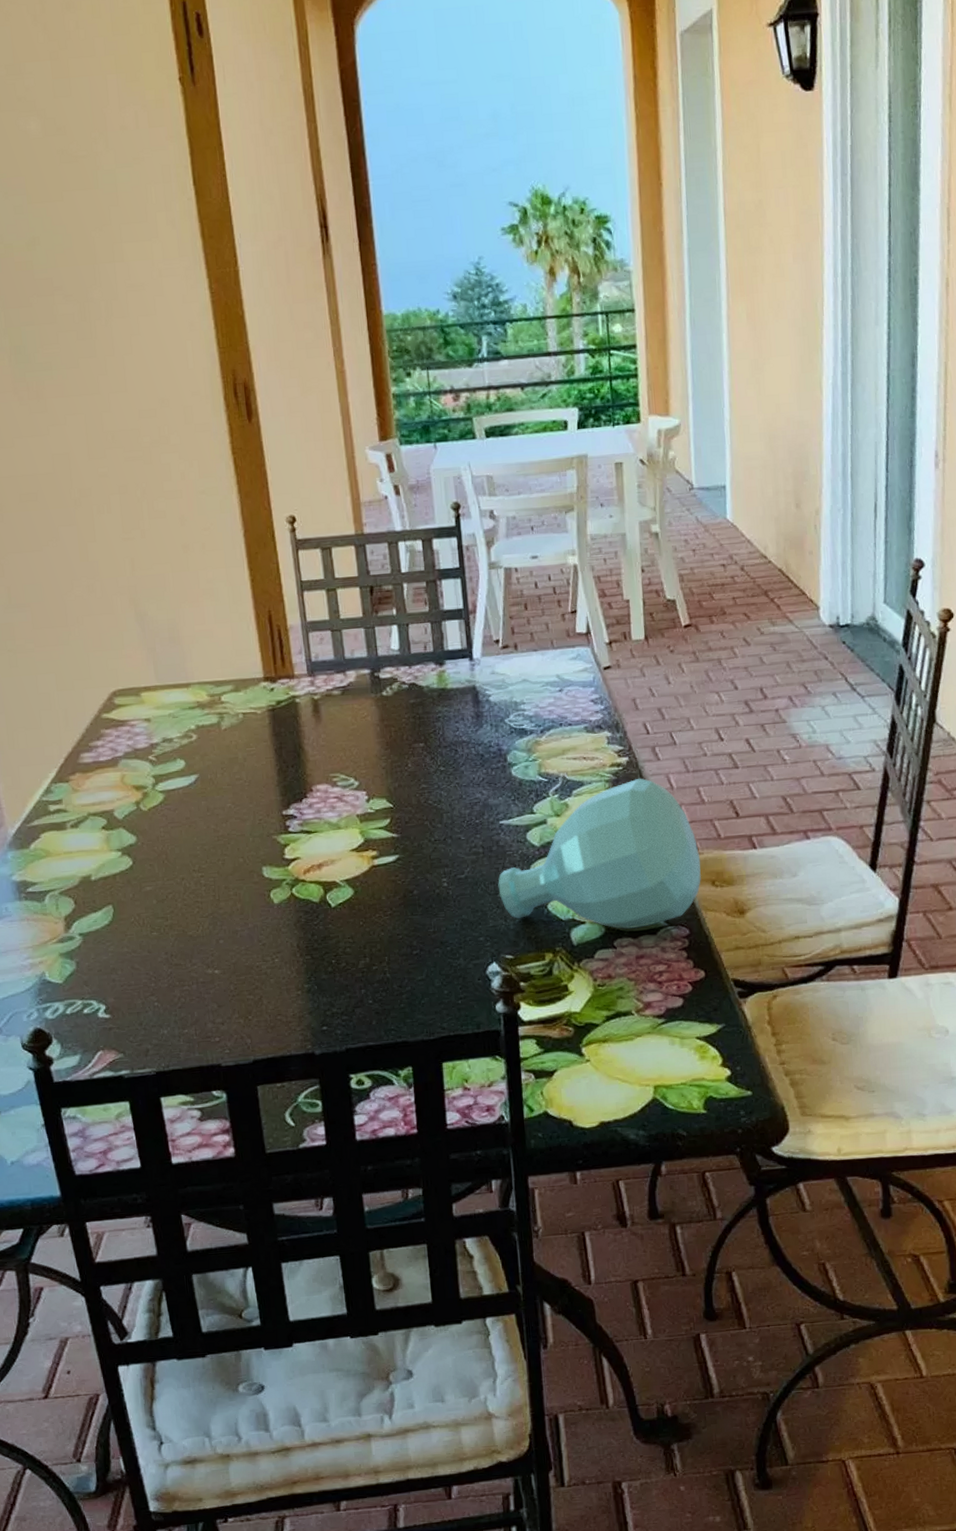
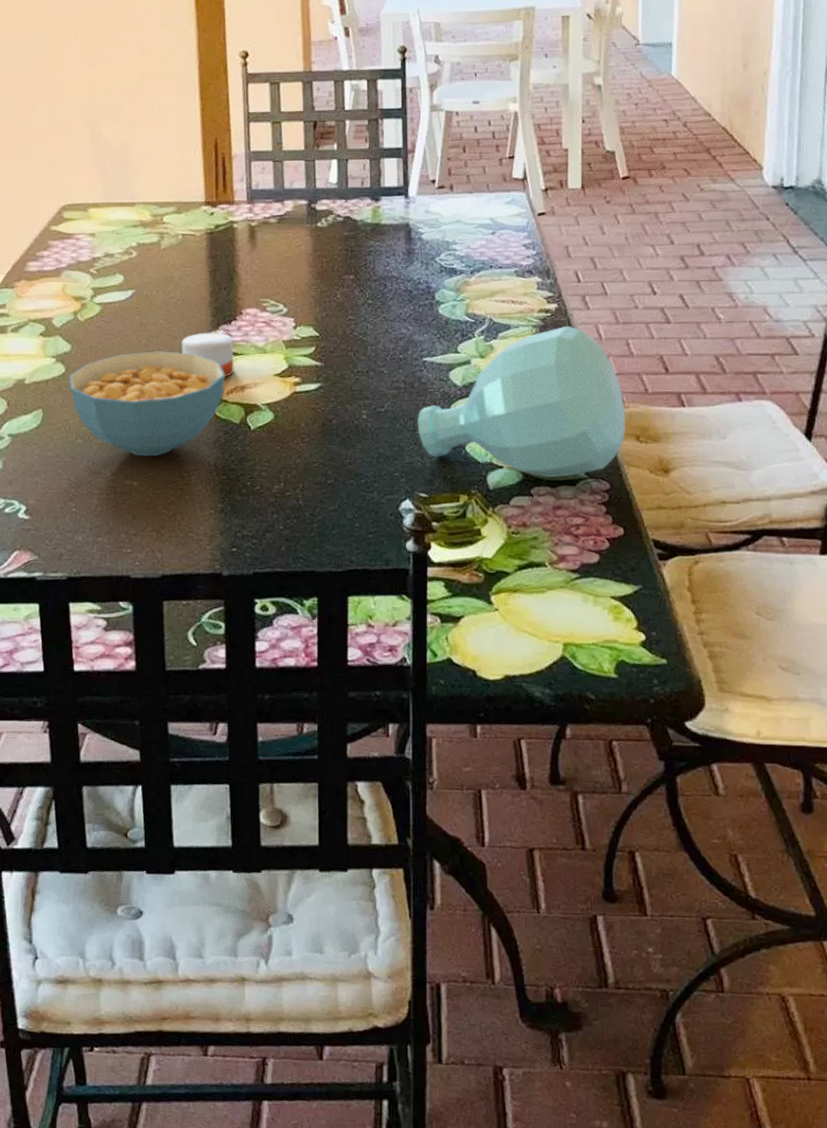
cereal bowl: none [137,834,301,945] -> present [69,351,225,457]
candle: none [252,801,309,857] -> present [181,321,234,377]

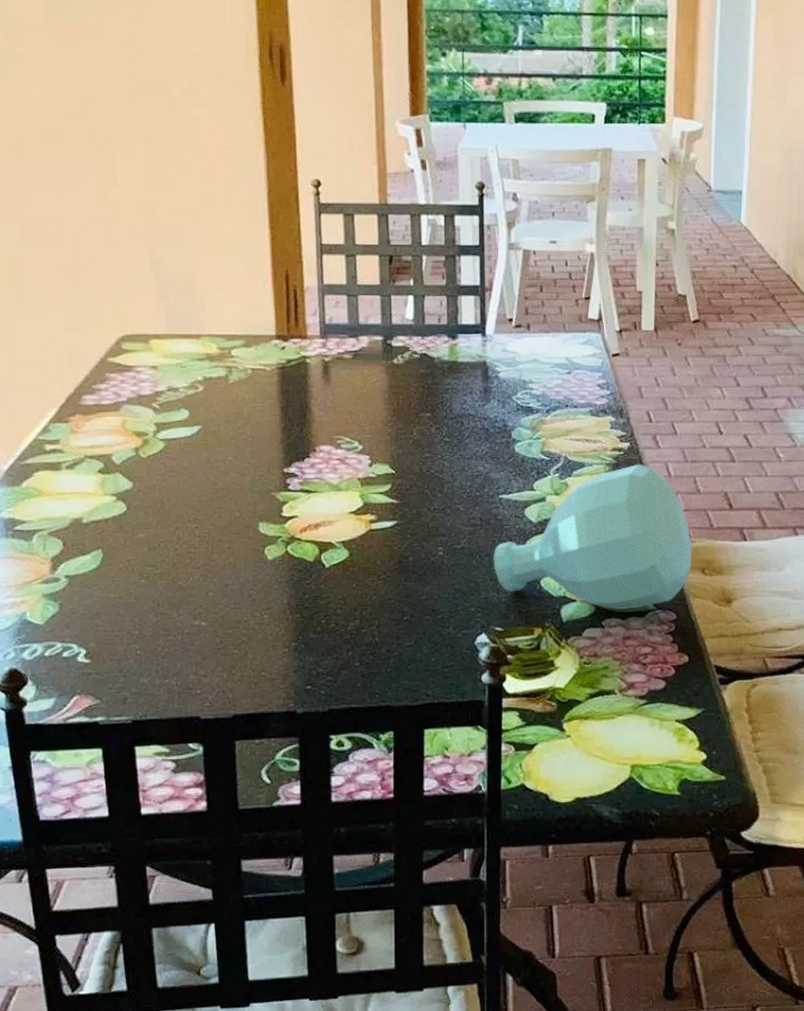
cereal bowl: present [69,351,225,457] -> none [131,489,299,597]
candle: present [181,321,234,377] -> none [252,459,308,515]

